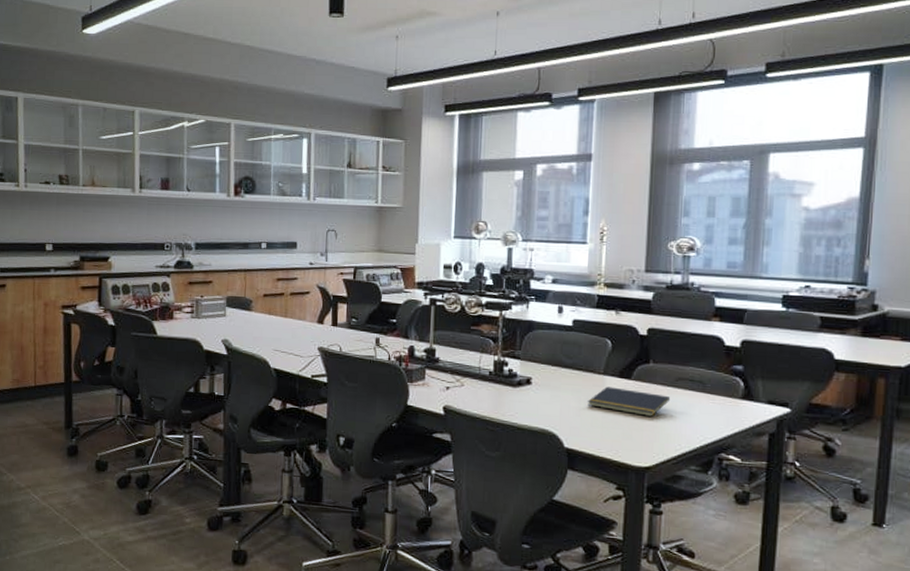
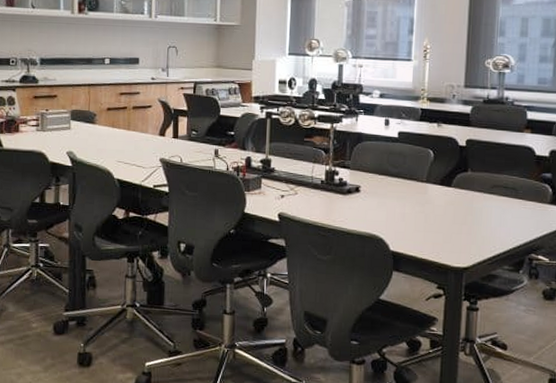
notepad: present [588,386,671,416] -> none [411,193,487,221]

